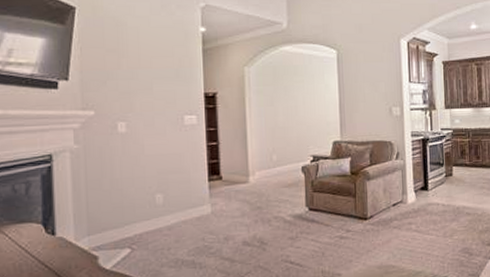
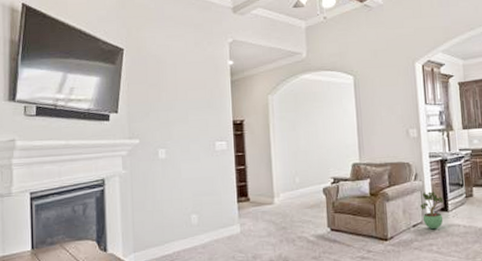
potted plant: none [401,170,424,209] -> present [420,191,444,230]

